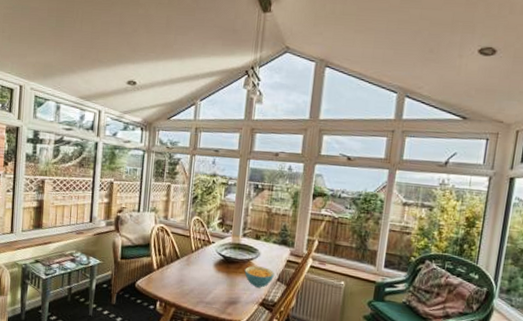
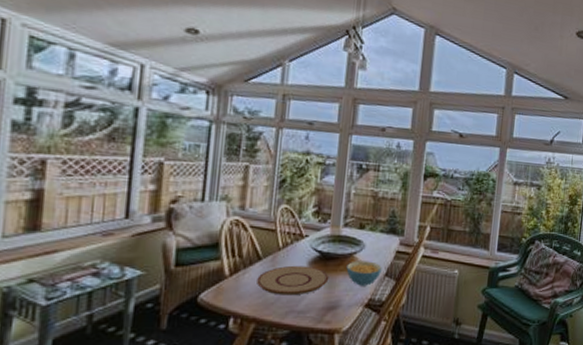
plate: none [176,265,231,290] -> present [257,265,329,296]

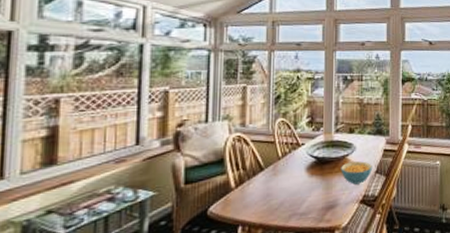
plate: present [257,265,329,296] -> none [261,171,326,201]

